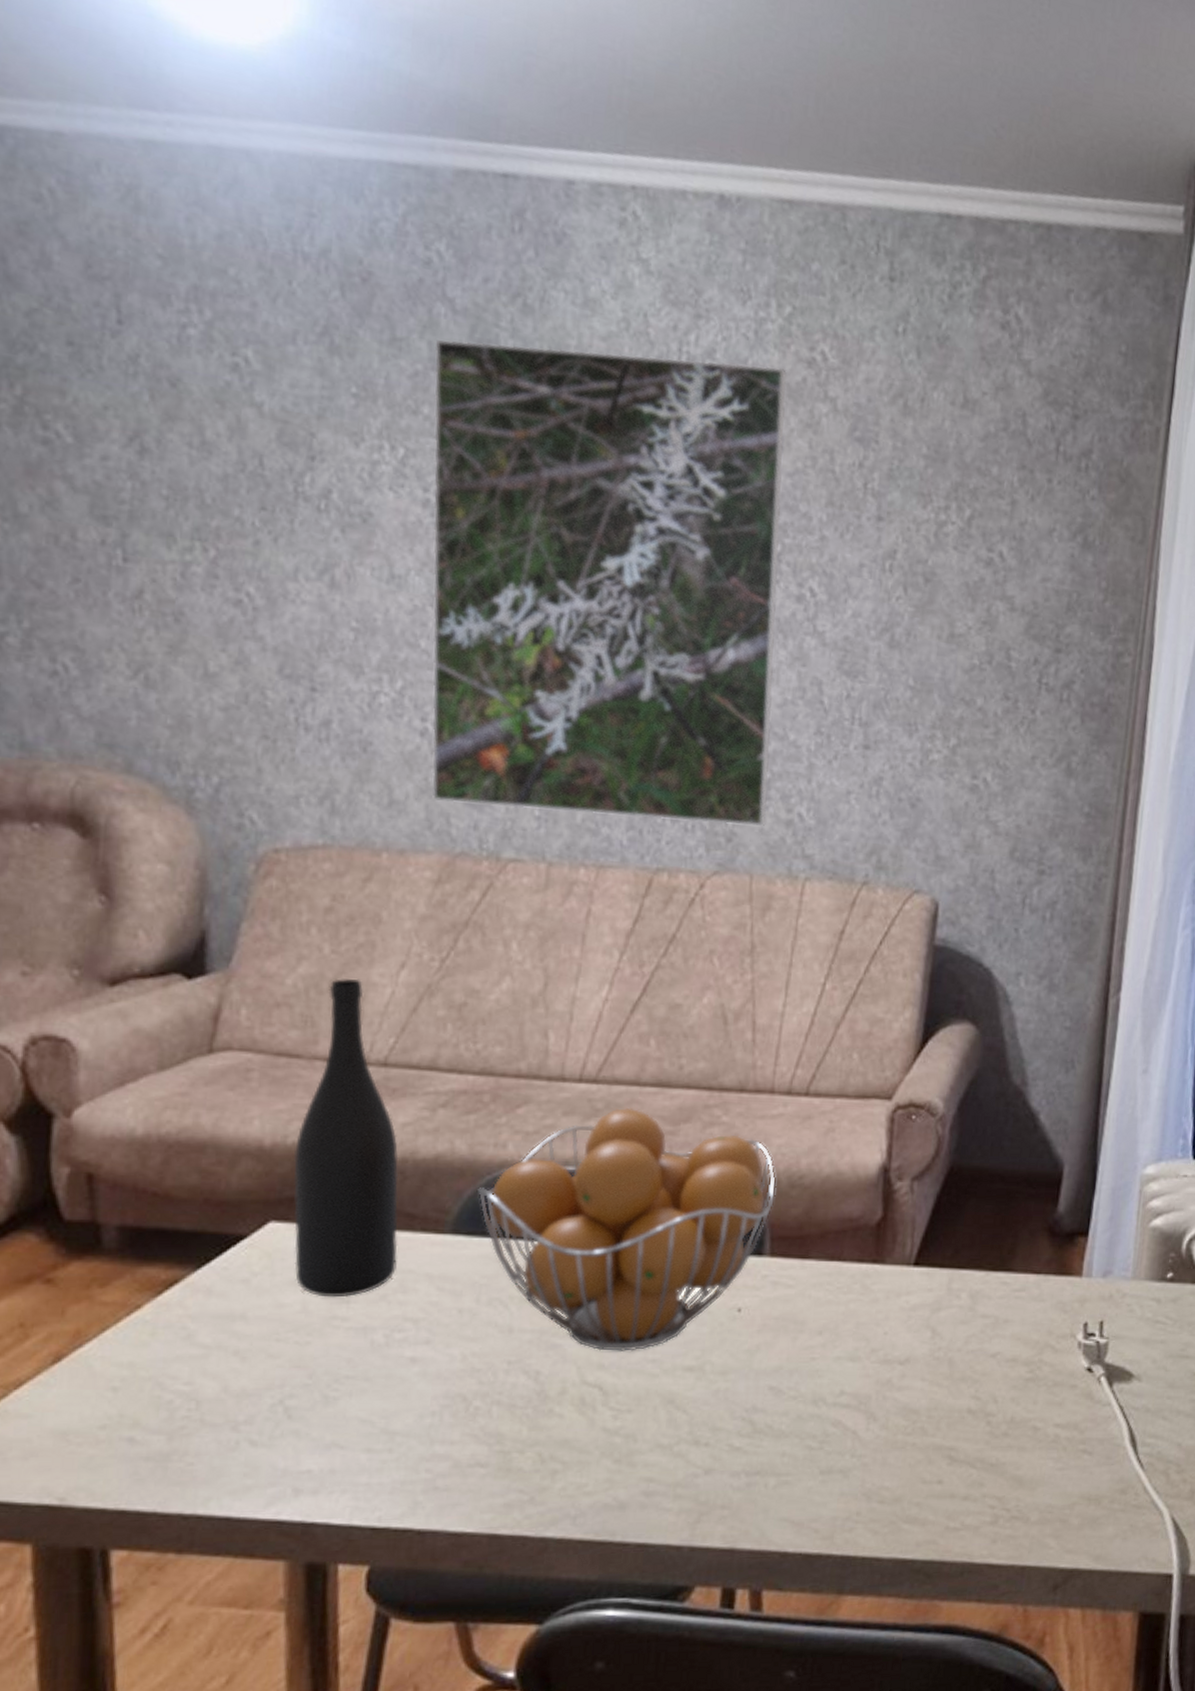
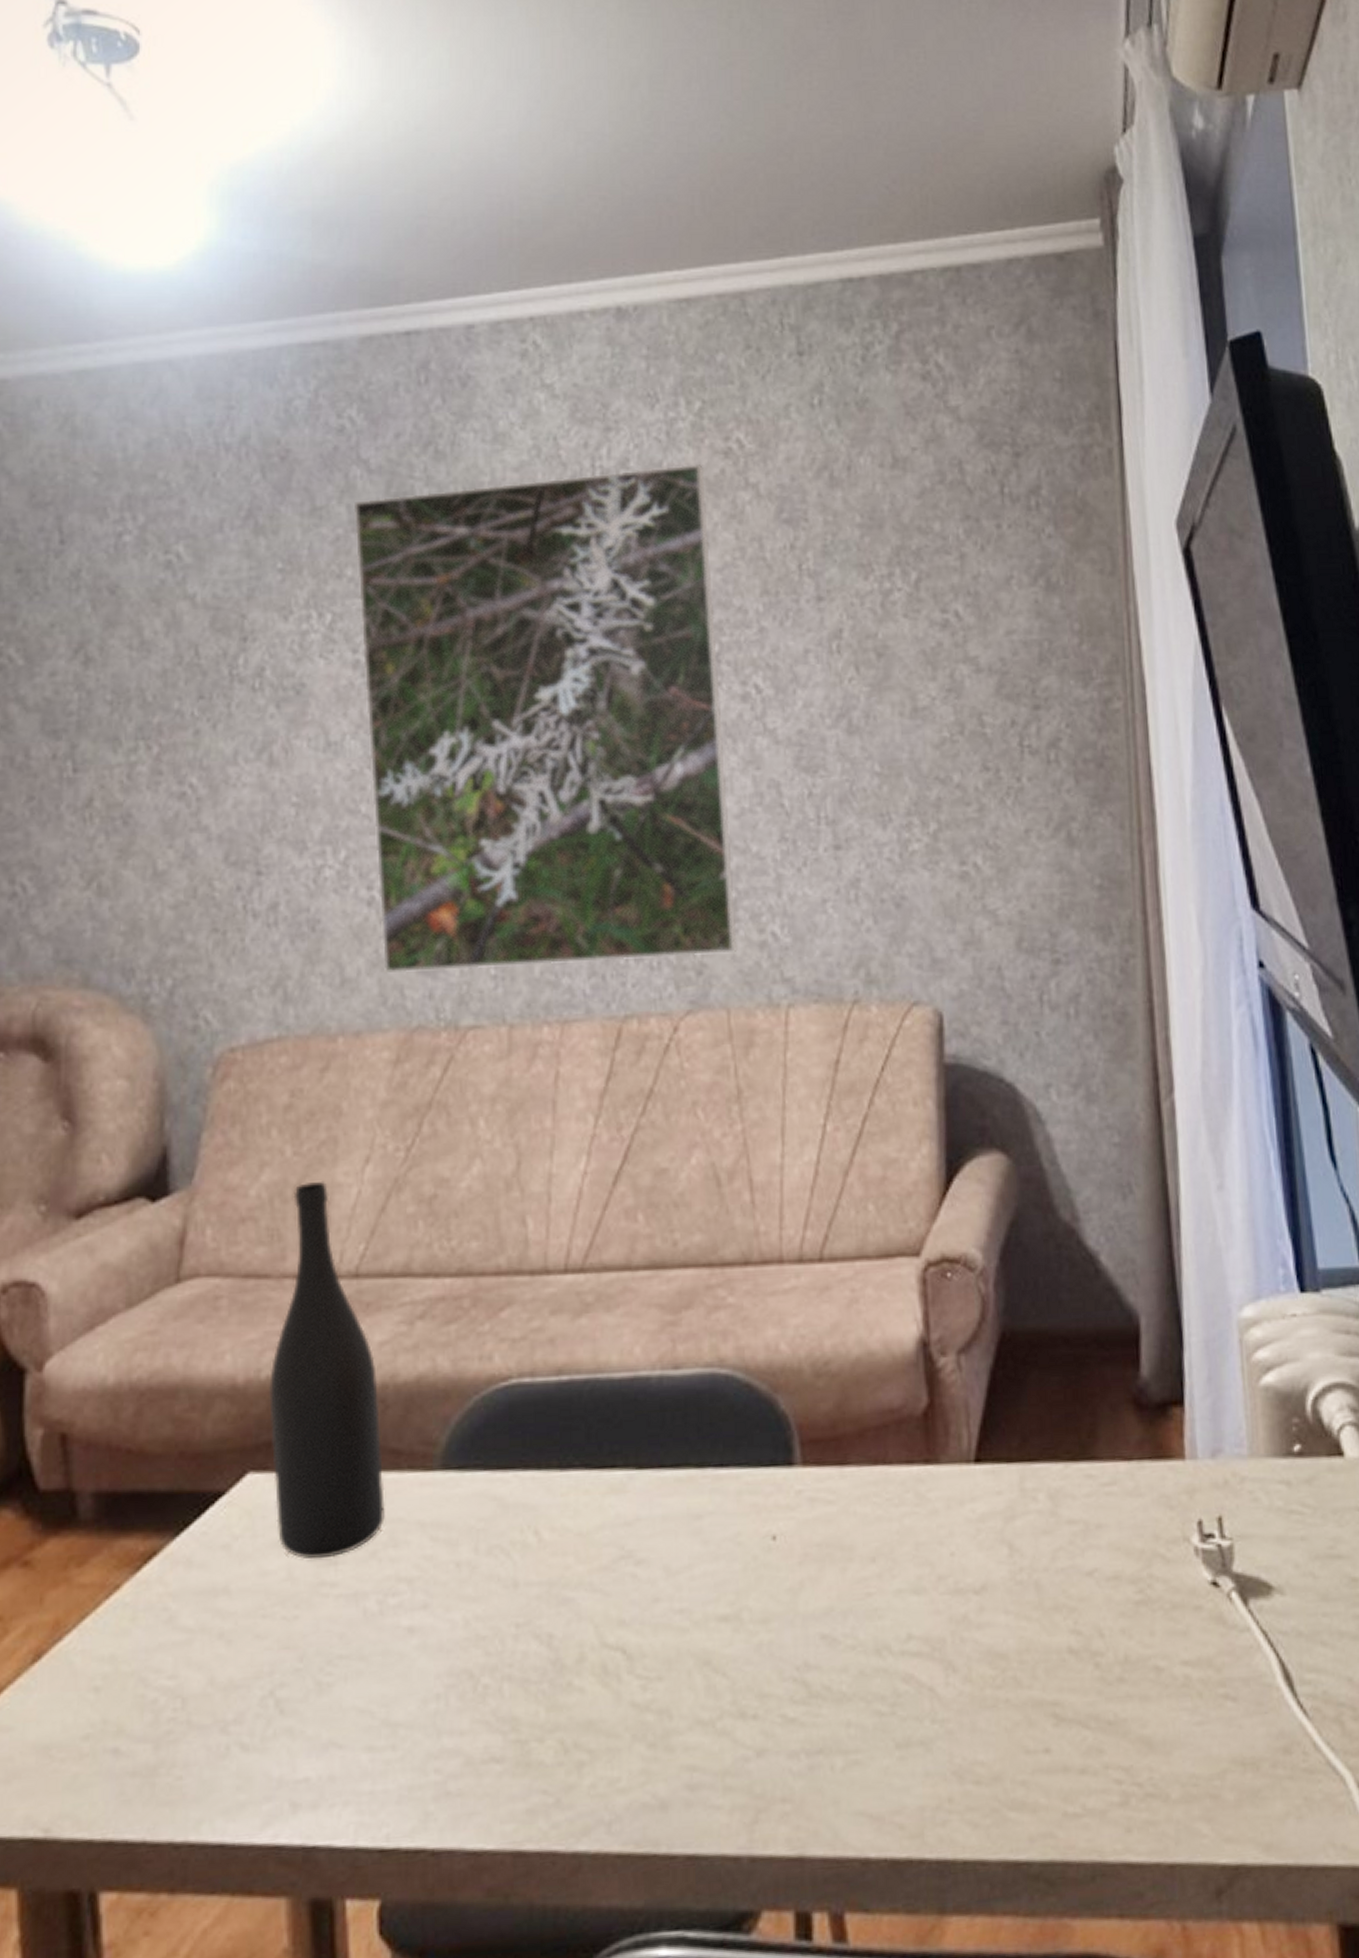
fruit basket: present [478,1107,776,1351] -> none [466,1297,799,1603]

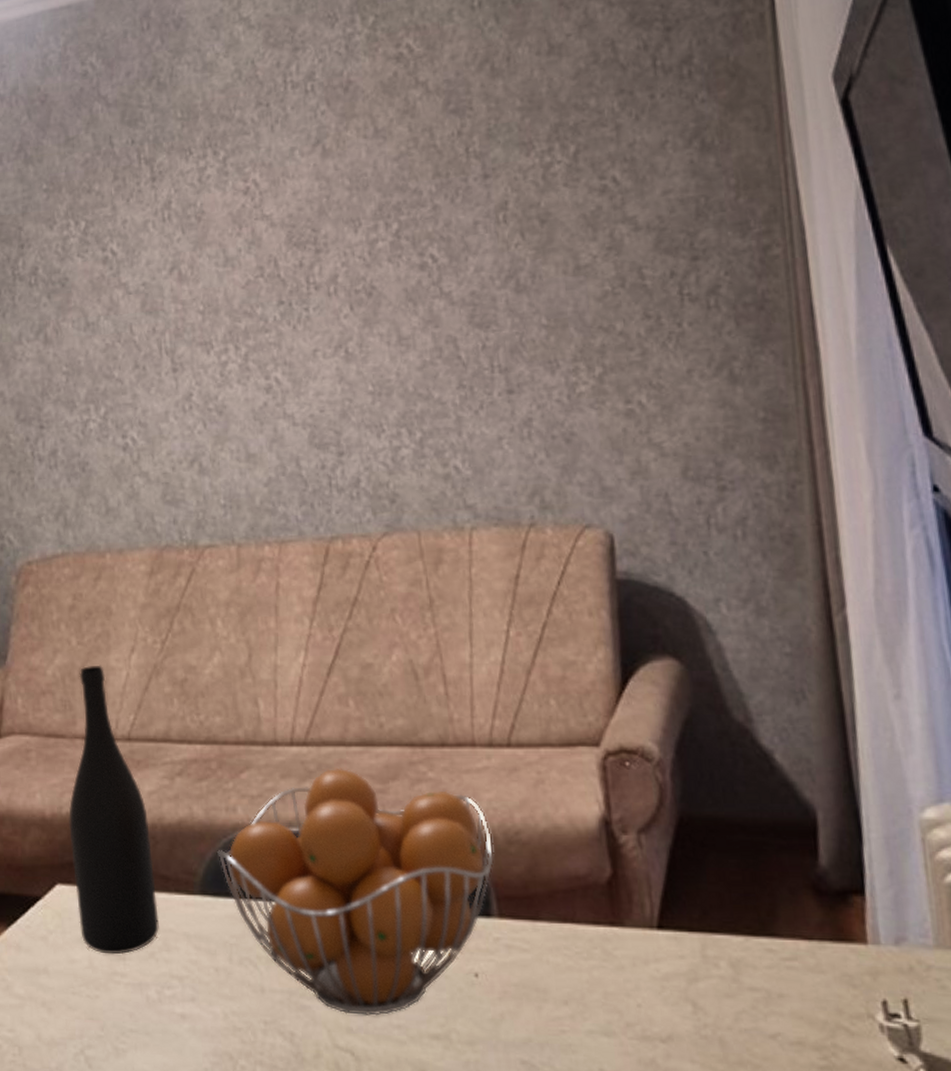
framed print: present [353,463,738,974] -> none [97,69,425,504]
fruit basket: none [466,1297,799,1603] -> present [217,768,494,1016]

